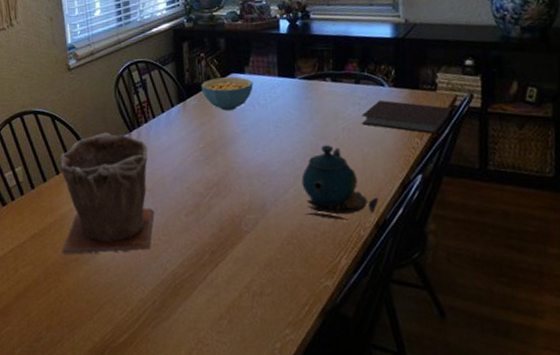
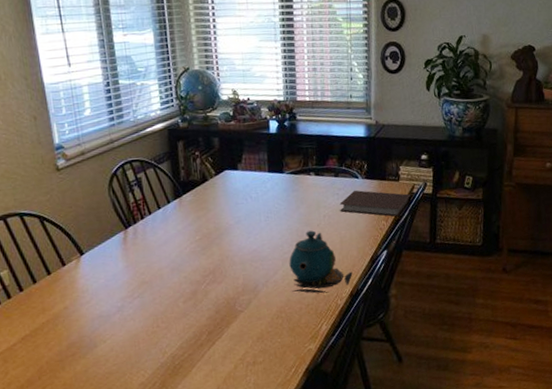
plant pot: present [59,132,154,255] -> none [49,230,153,352]
cereal bowl: present [201,76,253,111] -> none [196,173,246,205]

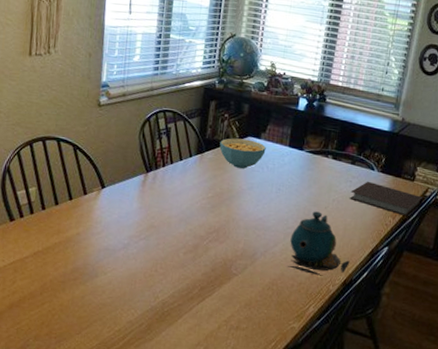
cereal bowl: none [196,173,246,205] -> present [219,138,266,169]

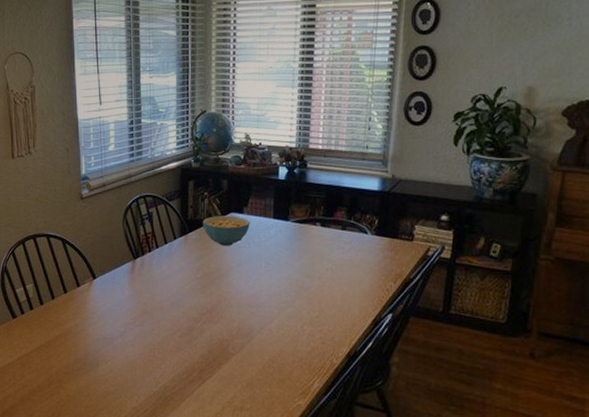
teapot: present [286,211,350,276] -> none [285,283,352,350]
notebook: present [350,181,423,217] -> none [344,245,425,280]

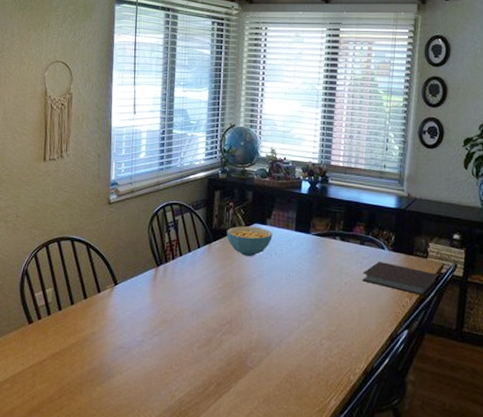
notebook: none [344,245,425,280] -> present [362,261,439,297]

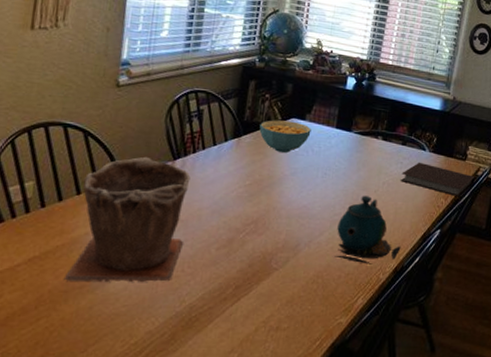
plant pot: none [78,264,172,378] -> present [63,156,191,283]
teapot: none [303,296,369,365] -> present [333,196,401,265]

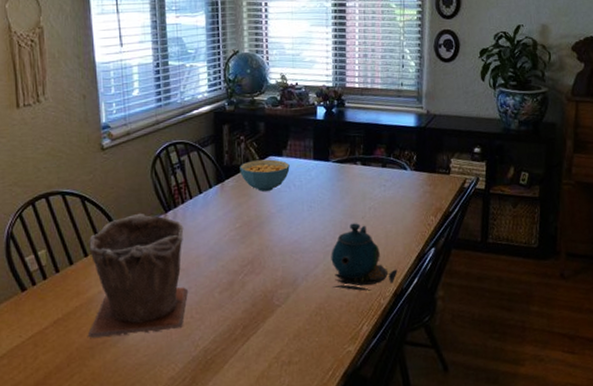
notebook: present [401,162,475,197] -> none [386,182,463,213]

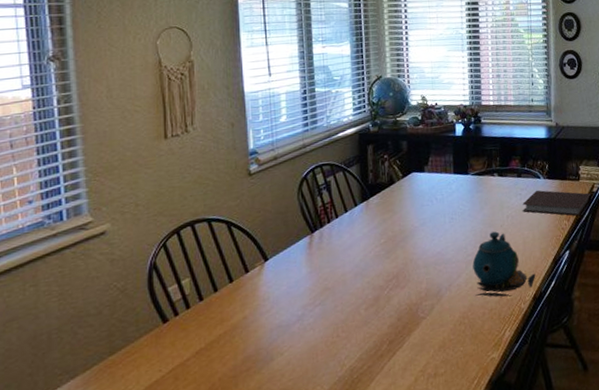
plant pot: present [87,213,188,338] -> none [230,234,334,366]
cereal bowl: present [239,159,290,191] -> none [384,175,432,207]
notebook: none [386,182,463,213] -> present [522,190,592,216]

